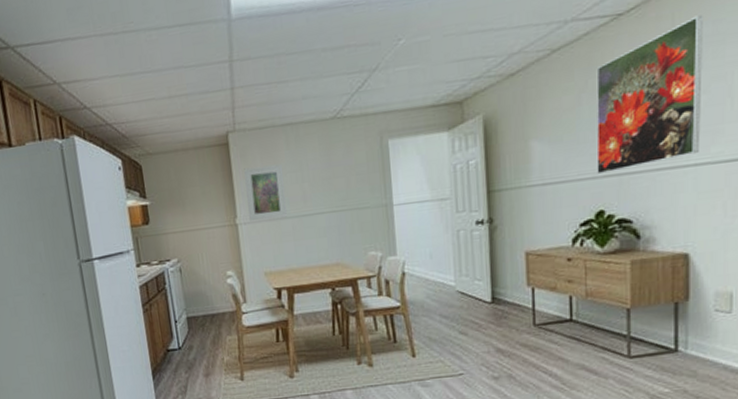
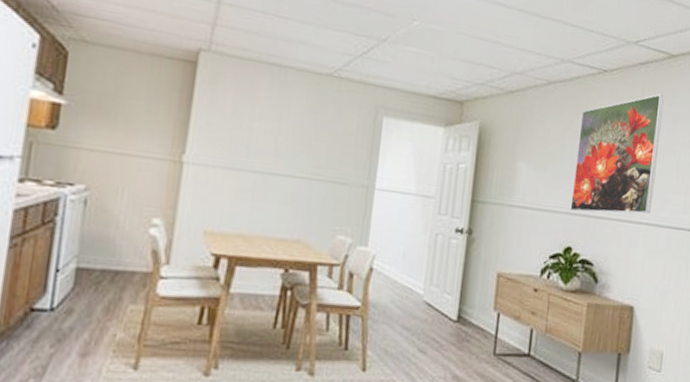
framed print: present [244,164,287,222] -> none [199,98,259,170]

